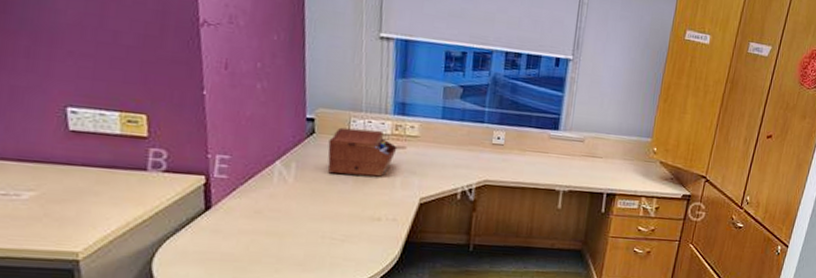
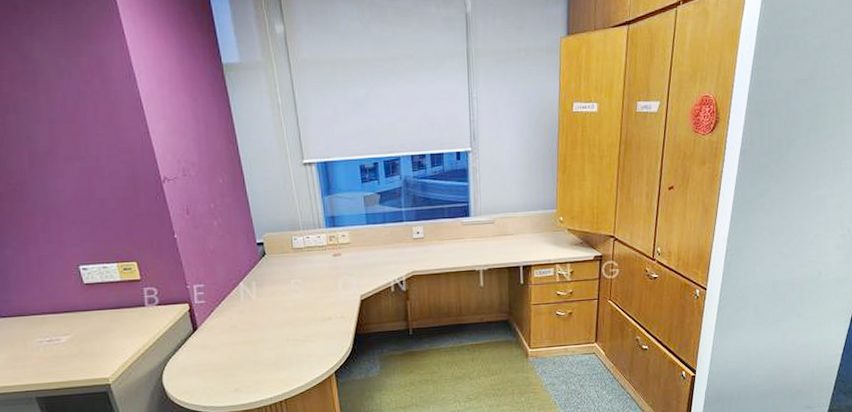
sewing box: present [327,127,398,177] -> none [278,243,334,286]

